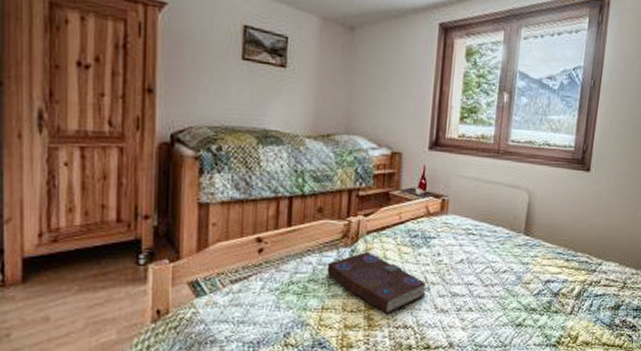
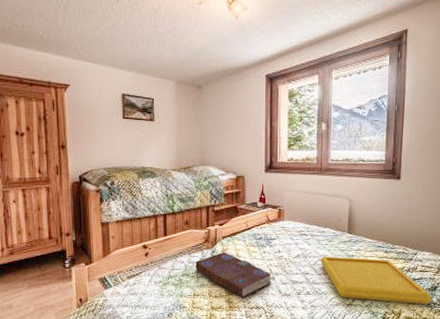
serving tray: none [488,263,615,326] -> present [320,256,432,304]

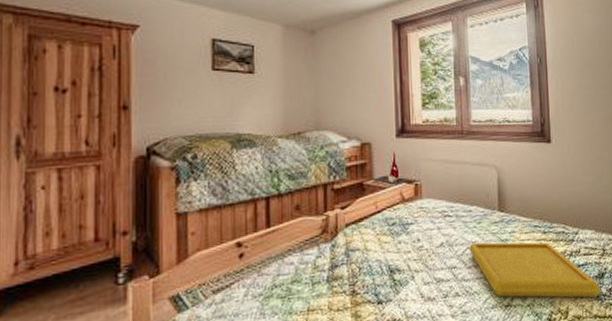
book: present [195,252,273,298] -> none [309,245,412,309]

